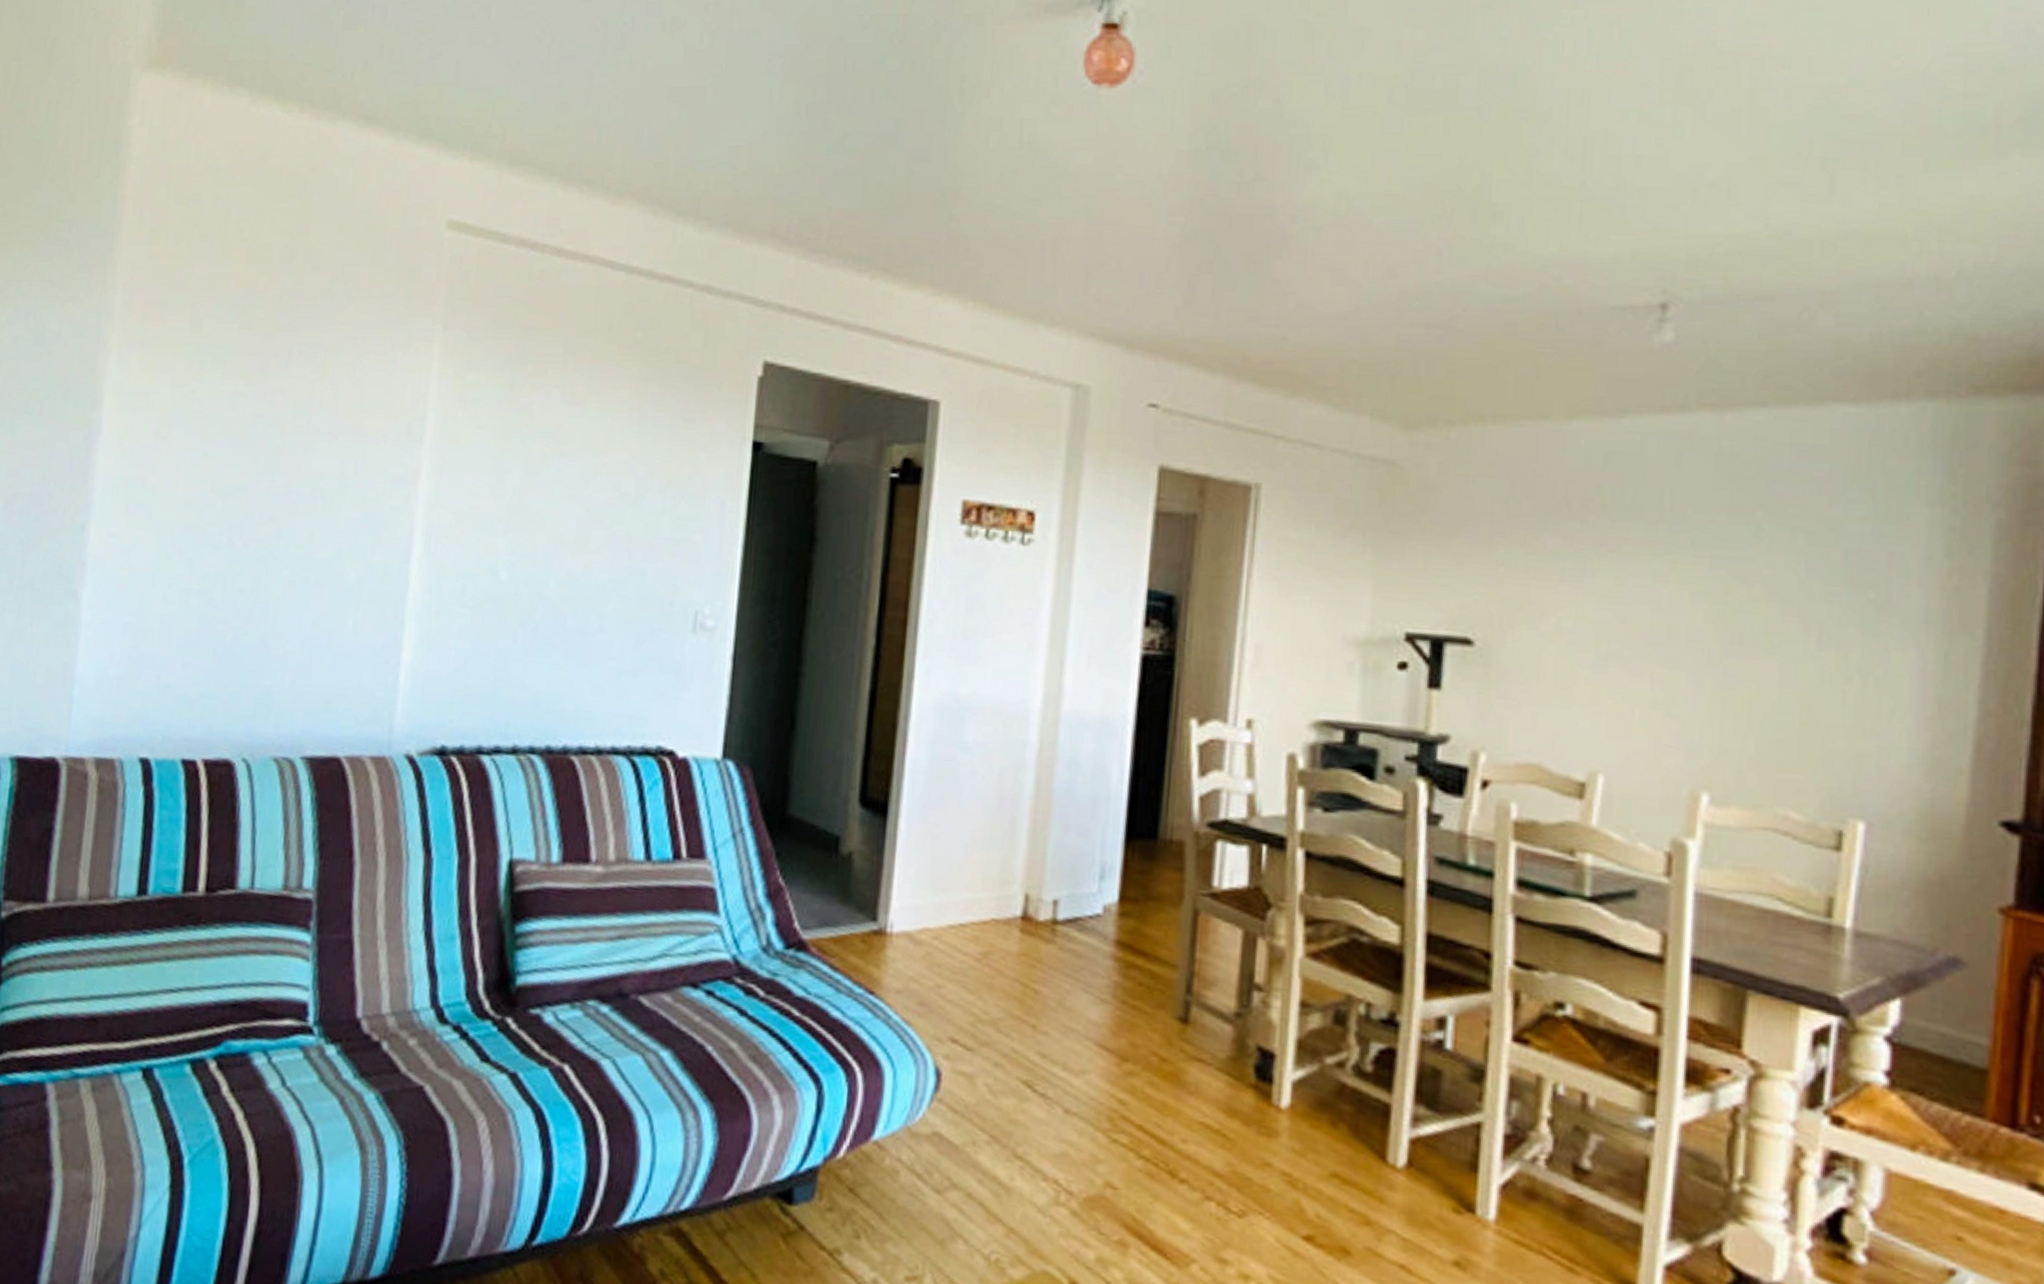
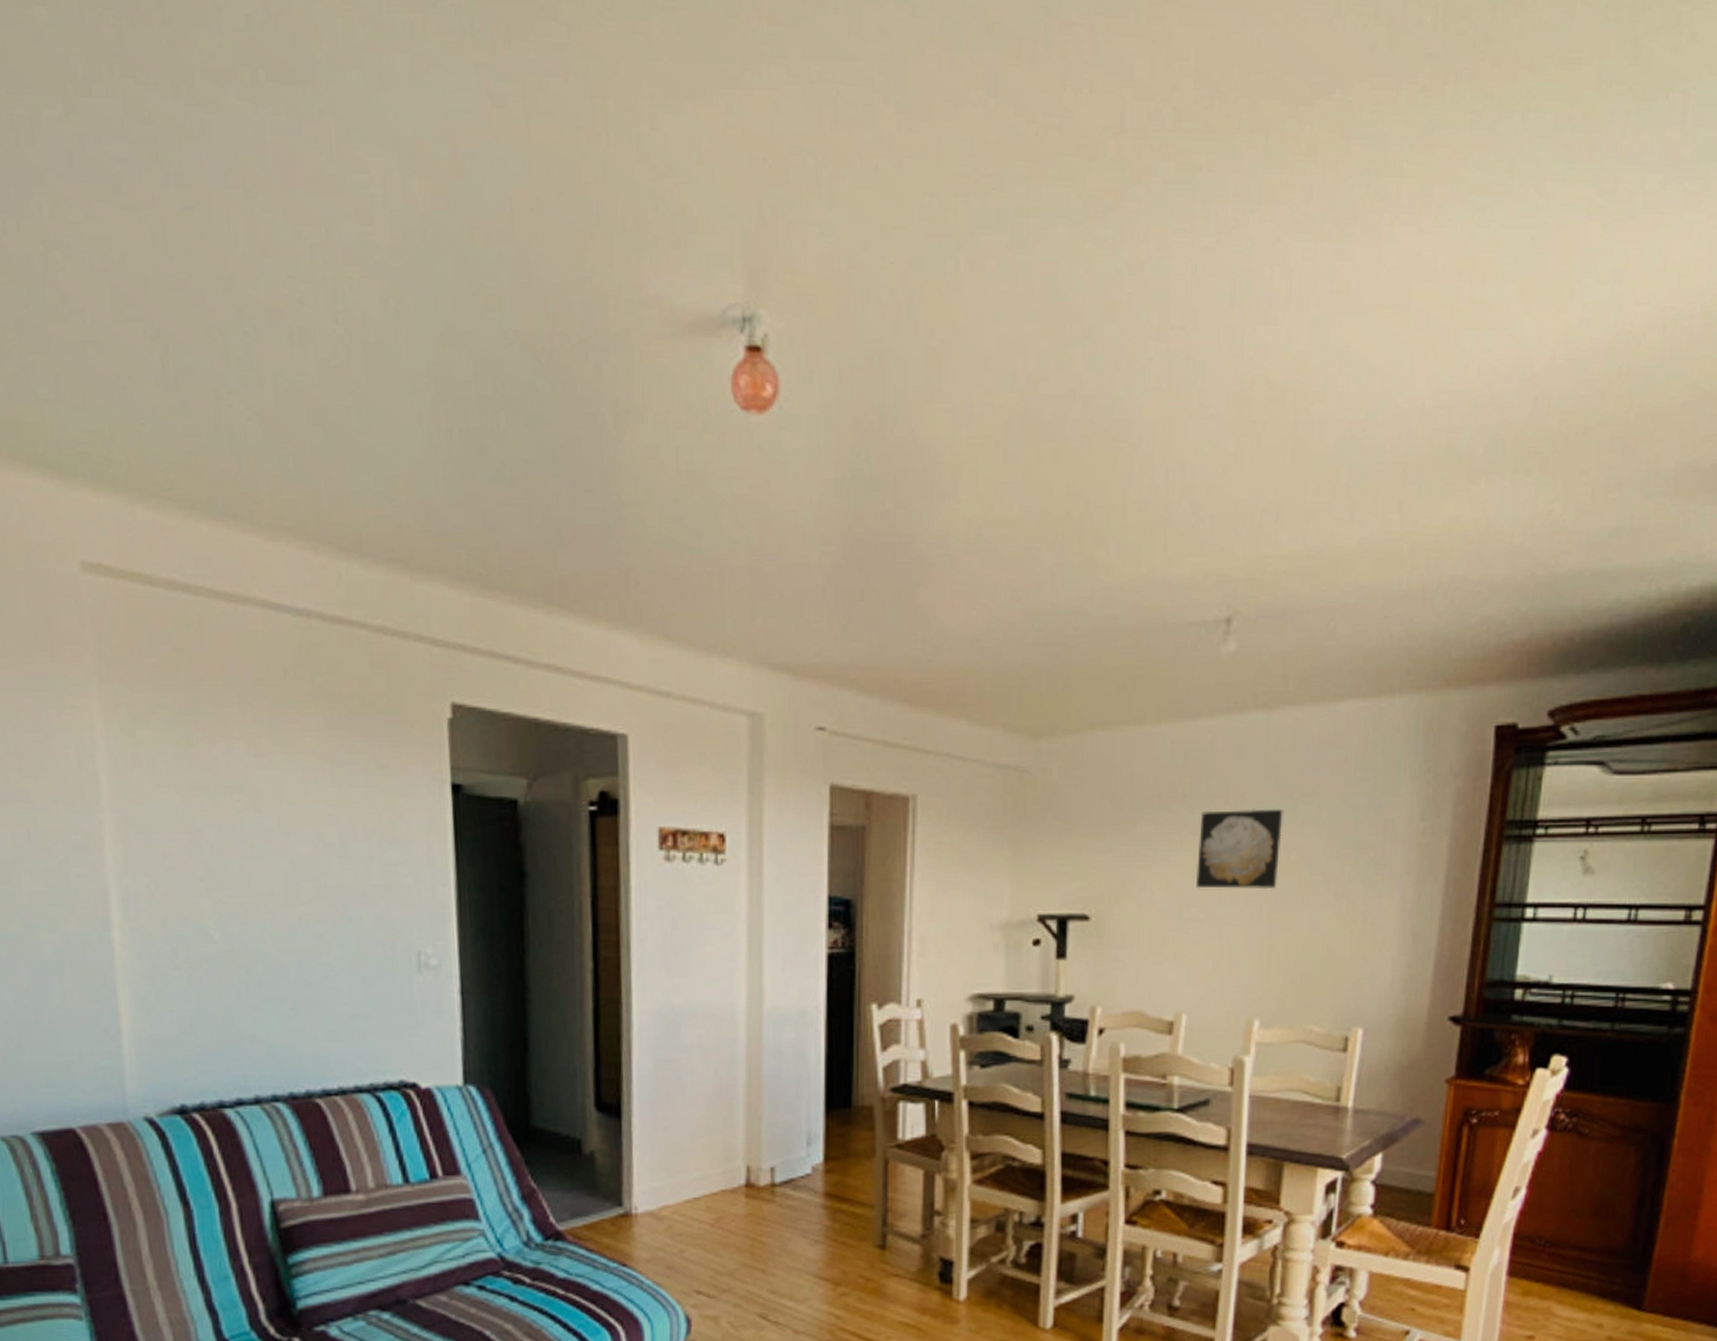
wall art: none [1617,525,1741,628] -> present [1195,809,1283,890]

